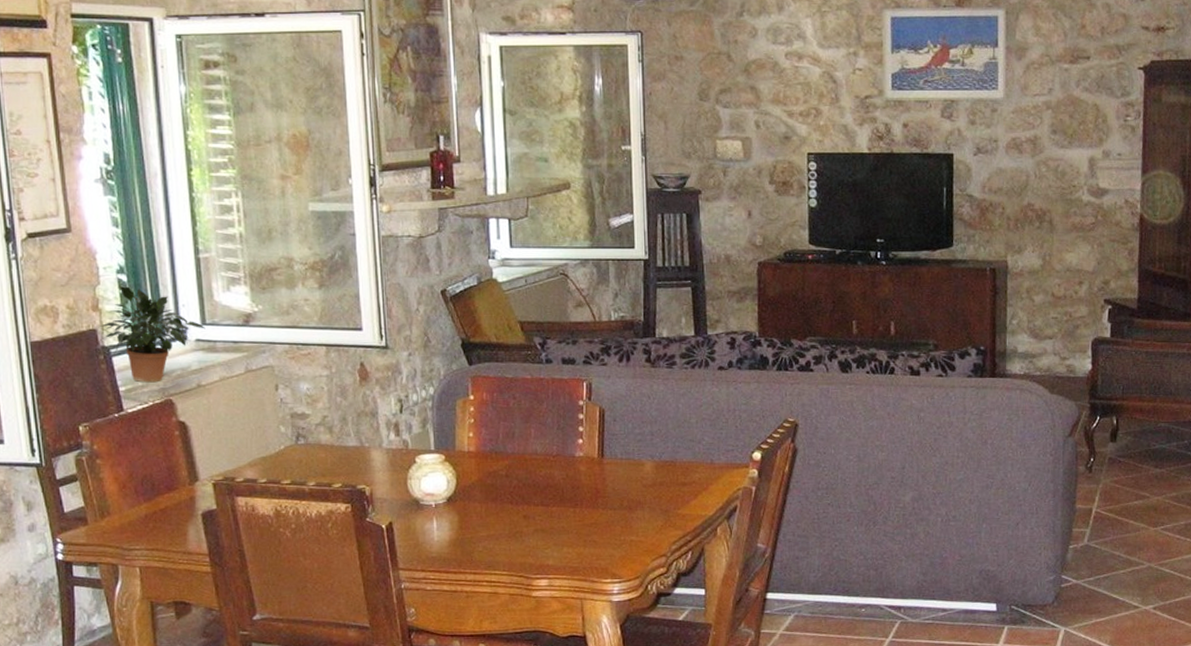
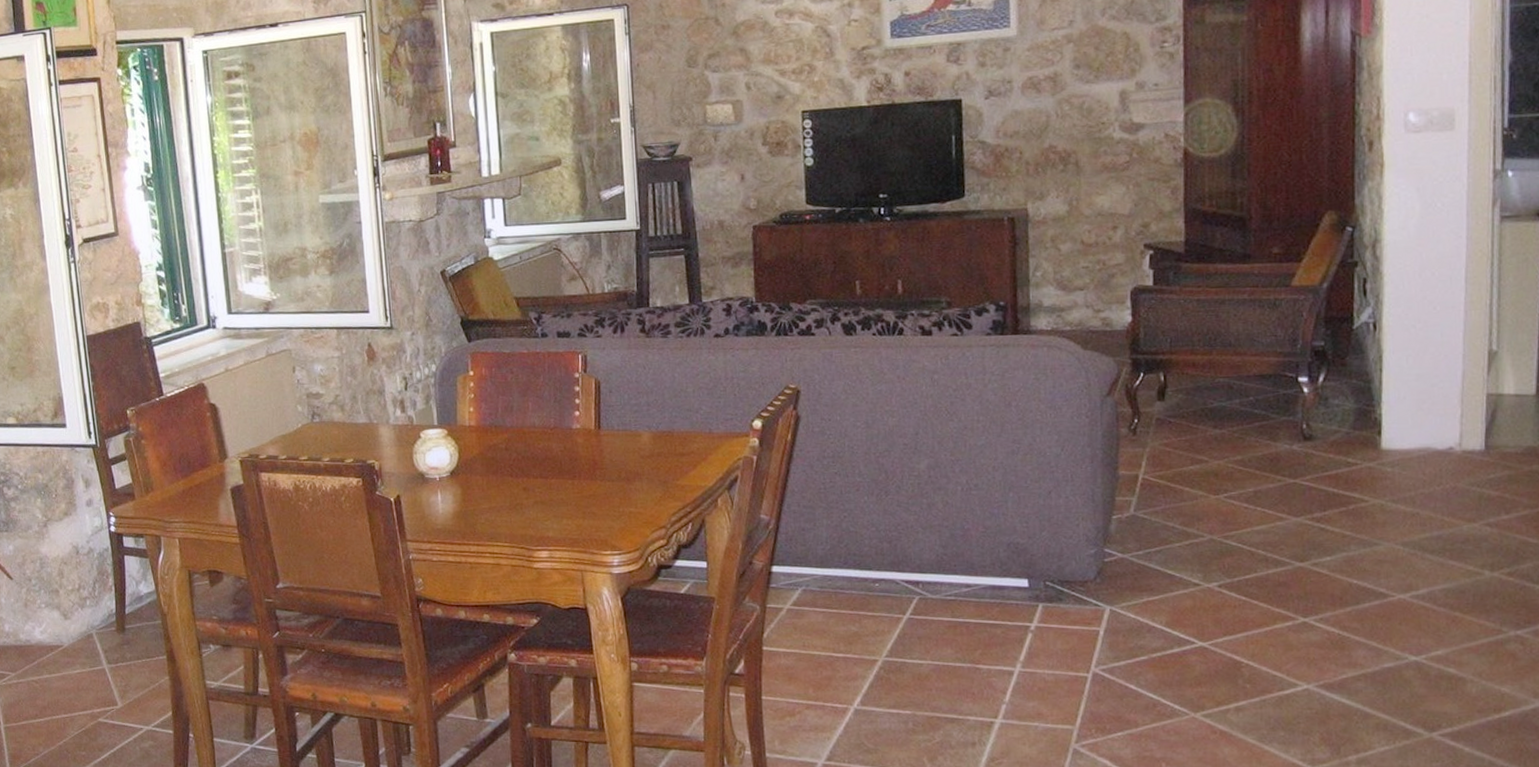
potted plant: present [98,286,205,383] -> none [142,282,231,369]

